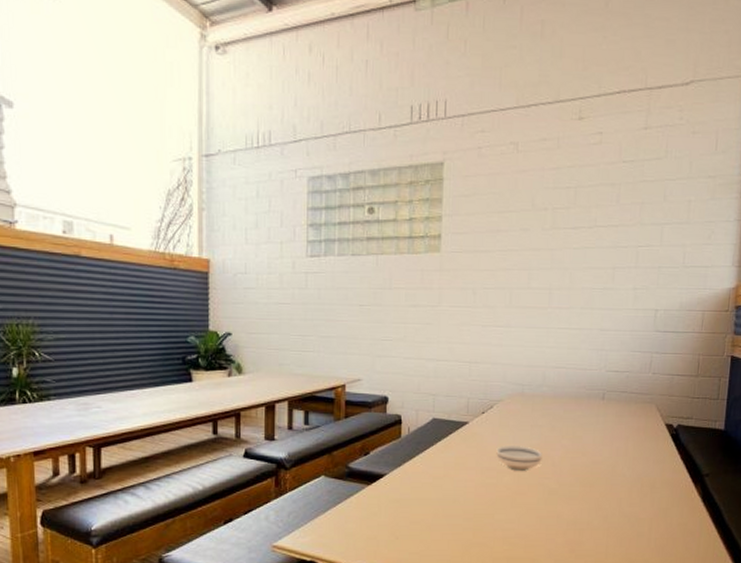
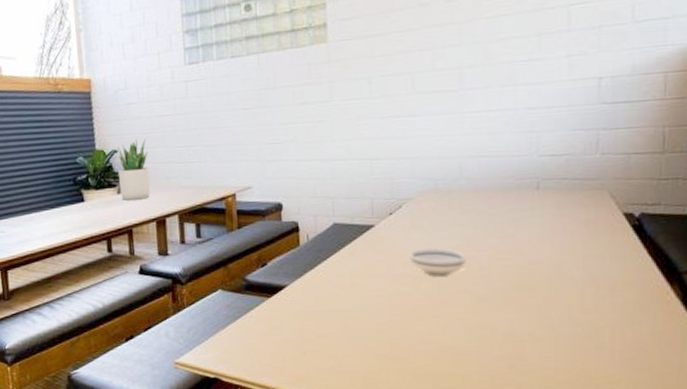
planter: none [231,324,263,384] -> present [118,139,150,200]

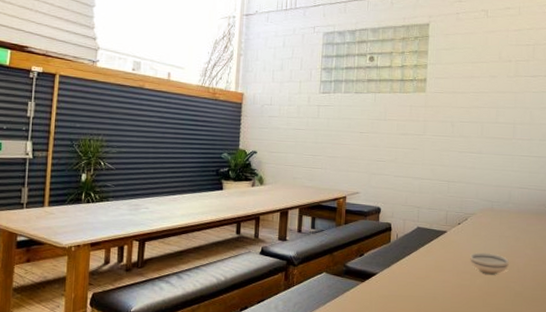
planter: present [118,139,150,200] -> none [254,145,282,193]

